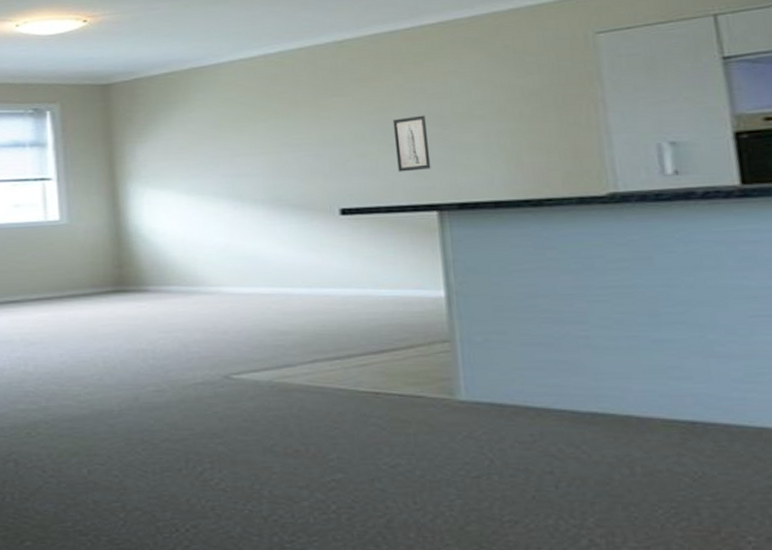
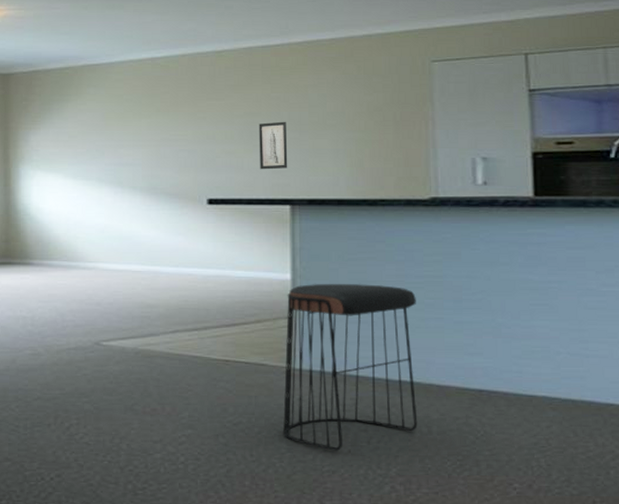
stool: none [442,299,617,497] -> present [282,284,418,451]

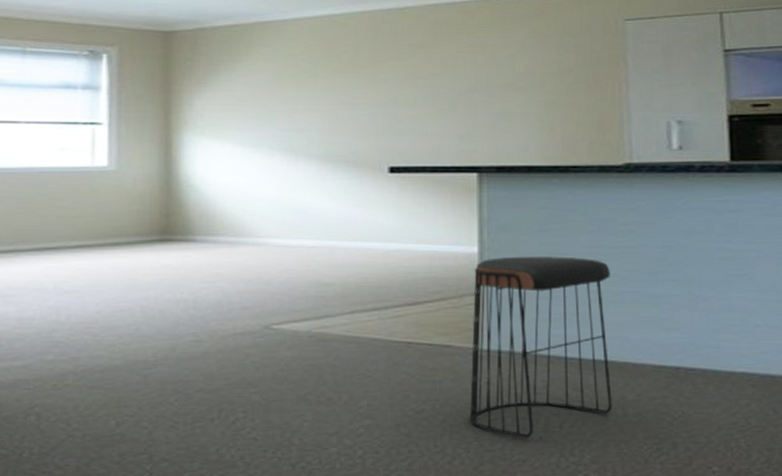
wall art: present [258,121,288,170] -> none [444,83,475,135]

